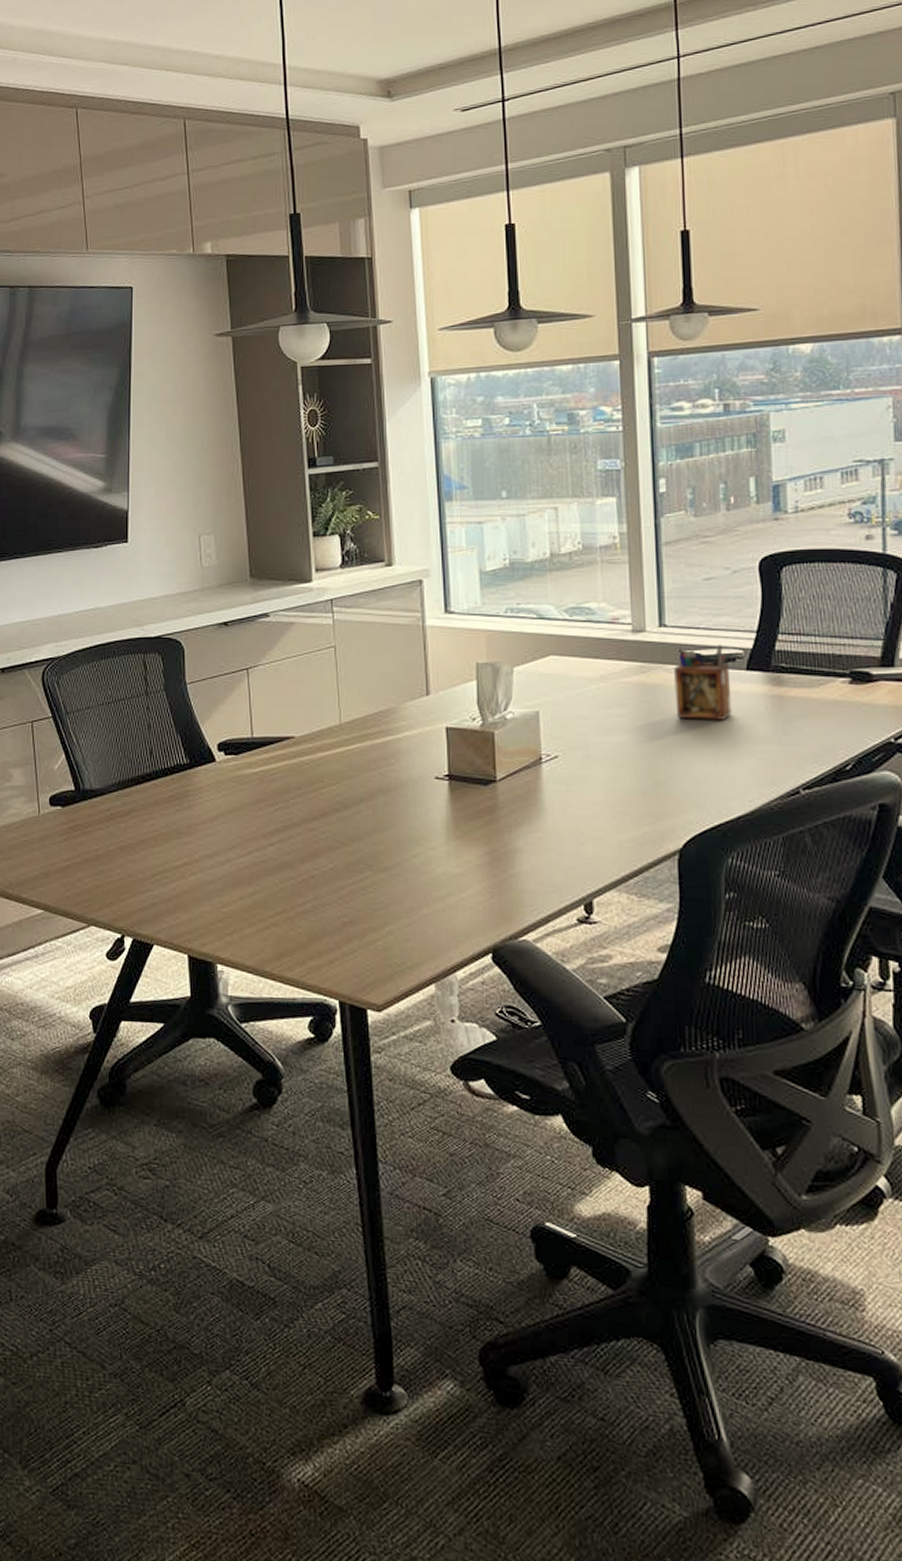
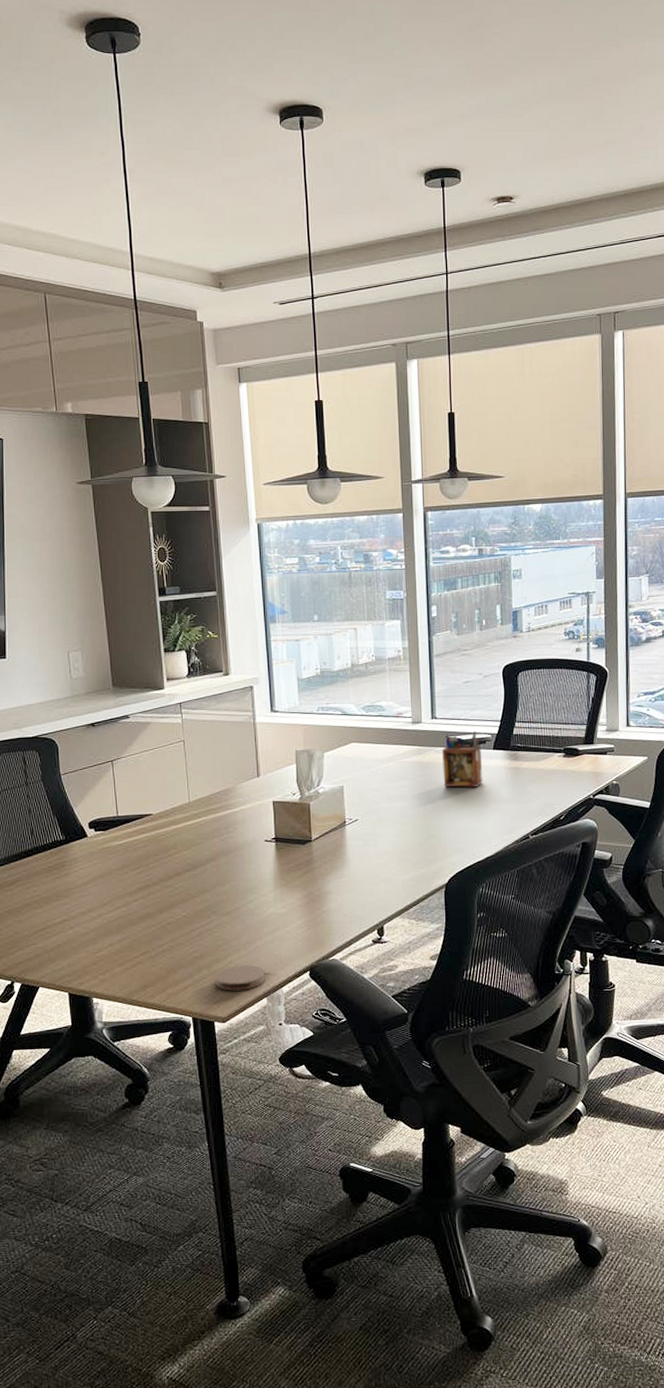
coaster: none [368,937,434,972] -> present [214,964,266,991]

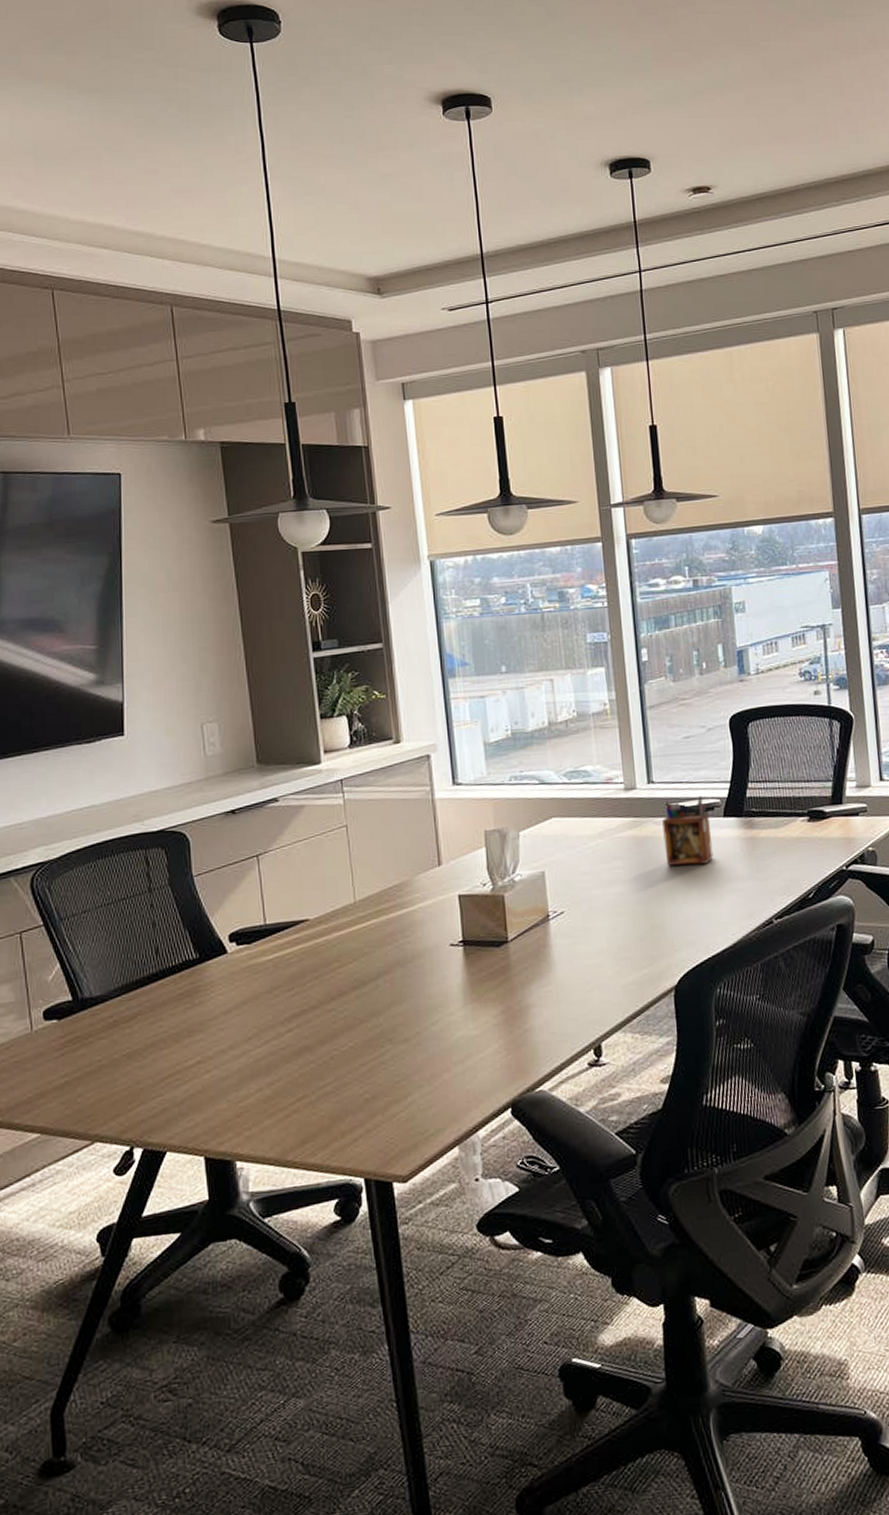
coaster: present [214,964,266,991] -> none [391,1104,457,1141]

